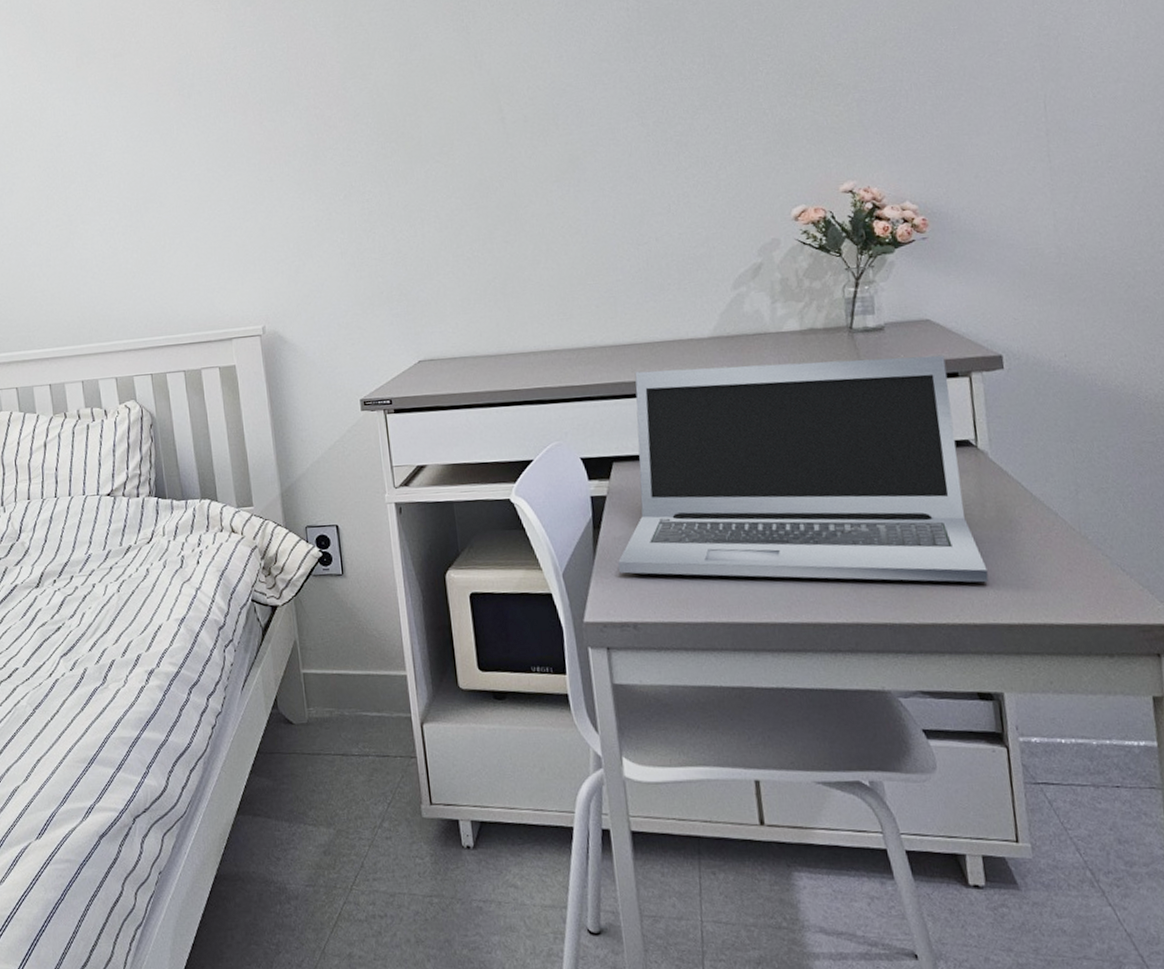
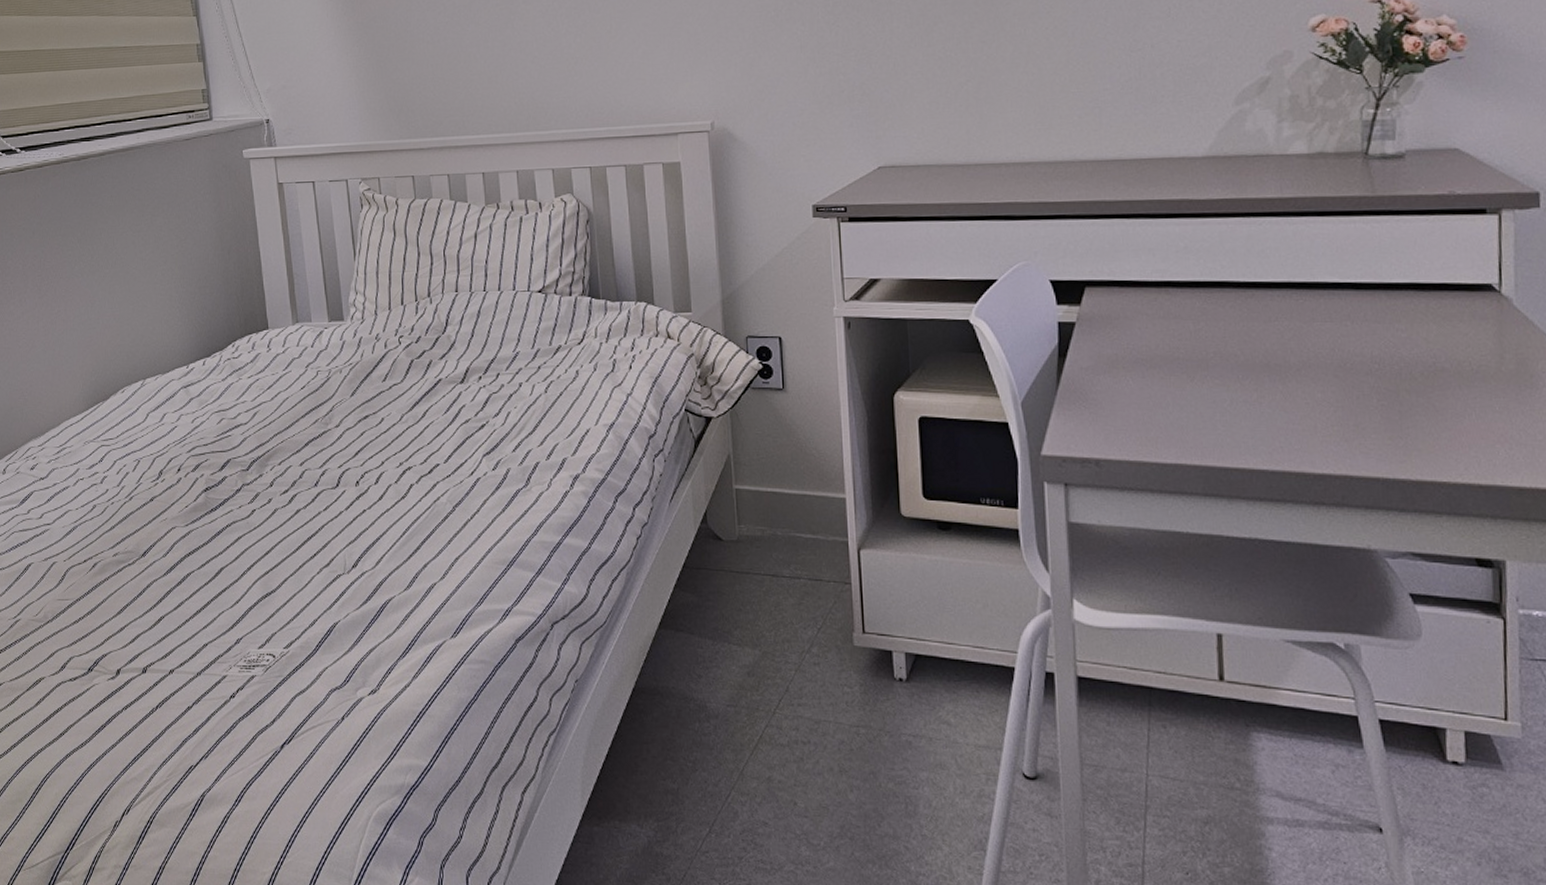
laptop: present [618,355,989,583] -> none [1084,188,1500,441]

